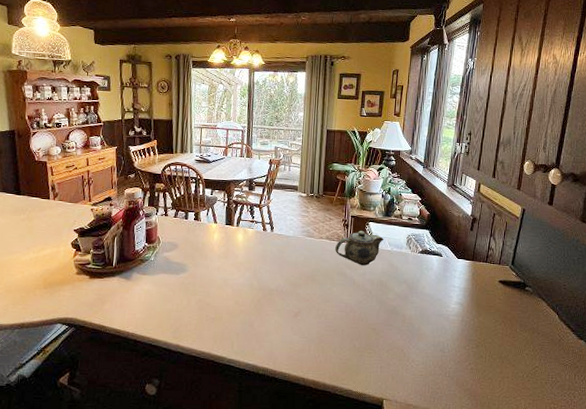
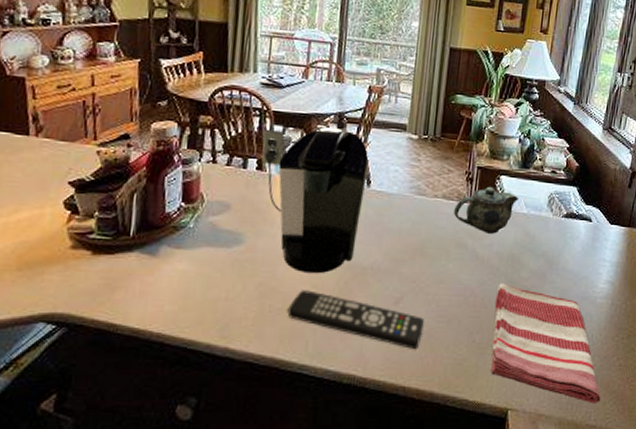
coffee maker: none [197,189,272,294] -> present [261,127,369,274]
remote control: none [218,305,316,350] -> present [287,290,424,349]
dish towel: none [369,302,457,398] -> present [491,282,601,403]

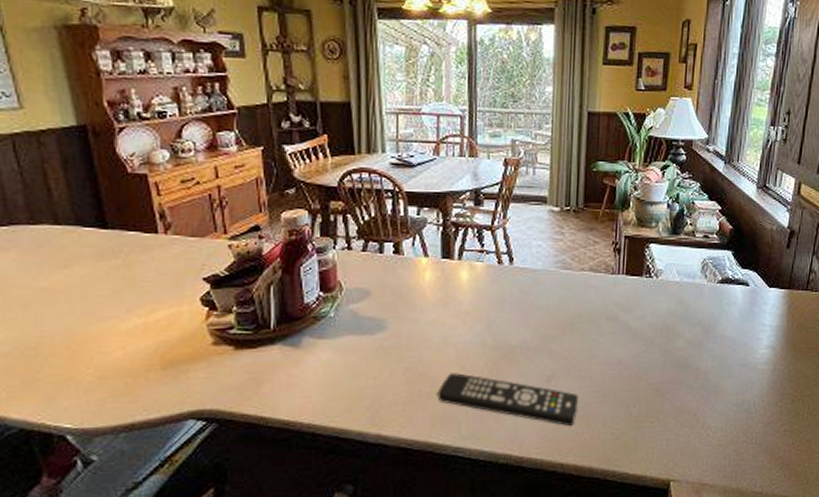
coffee maker: present [261,127,369,274] -> none [397,205,510,356]
teapot: present [454,186,519,234] -> none [602,255,671,305]
dish towel: present [491,282,601,403] -> none [650,354,766,470]

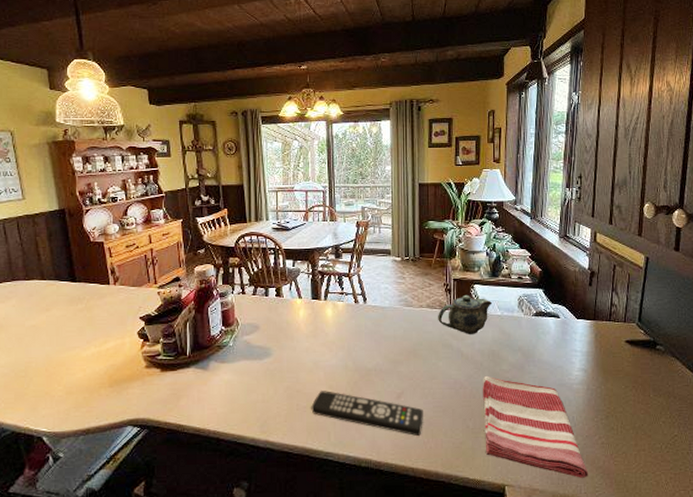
teapot: none [602,255,671,305] -> present [438,294,493,334]
dish towel: none [650,354,766,470] -> present [483,375,589,478]

